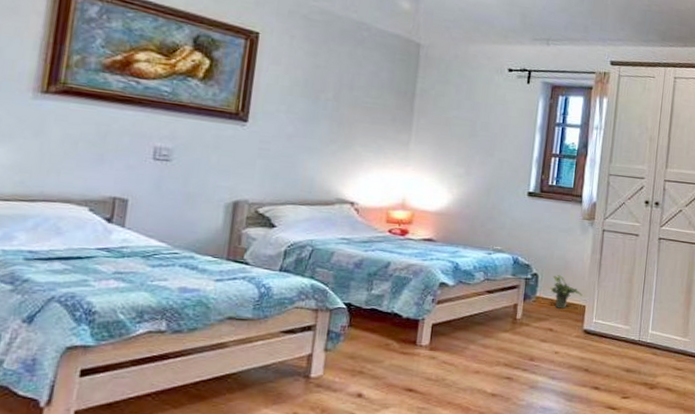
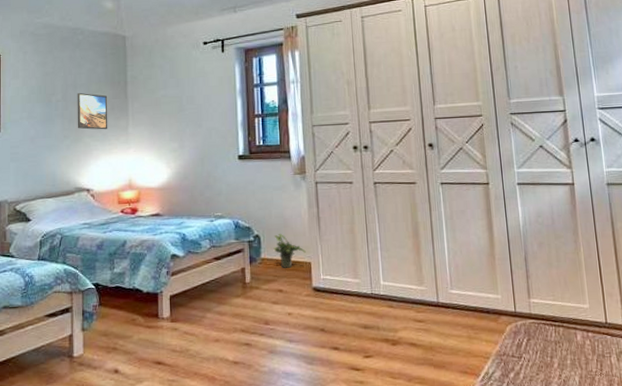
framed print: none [348,95,390,142] -> present [77,92,108,130]

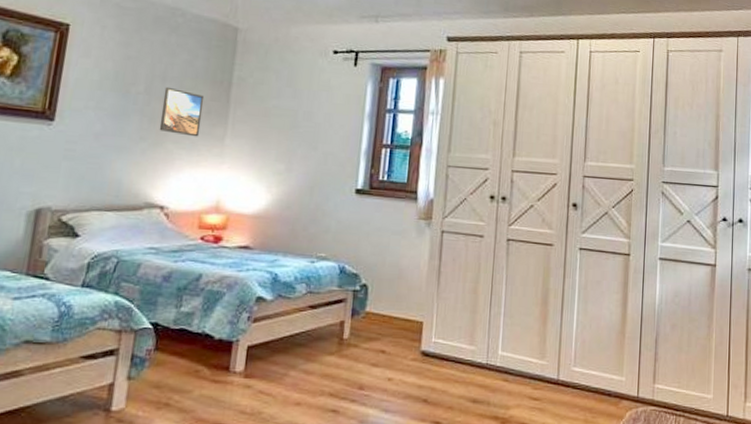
potted plant: present [273,234,306,269] -> none [381,286,419,327]

